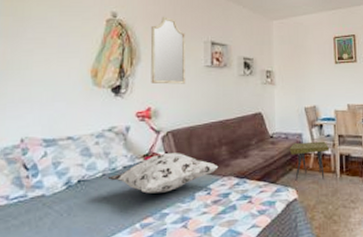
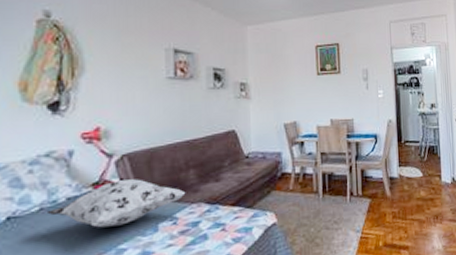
home mirror: present [150,16,186,84] -> none [96,17,144,100]
side table: present [289,141,330,181] -> none [267,159,312,204]

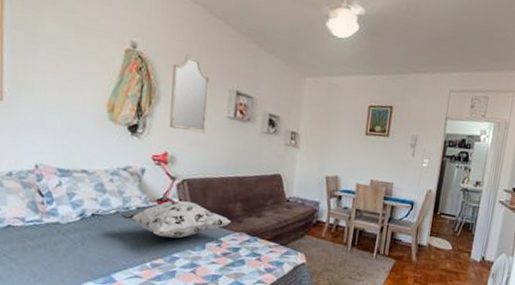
home mirror: none [96,17,144,100] -> present [169,54,210,133]

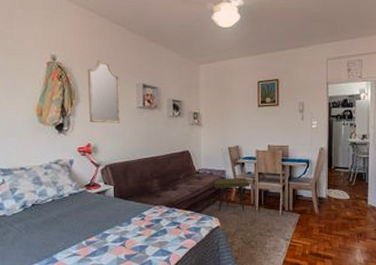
decorative pillow: present [120,200,232,238] -> none [56,184,151,217]
side table: none [304,210,345,249] -> present [213,177,250,211]

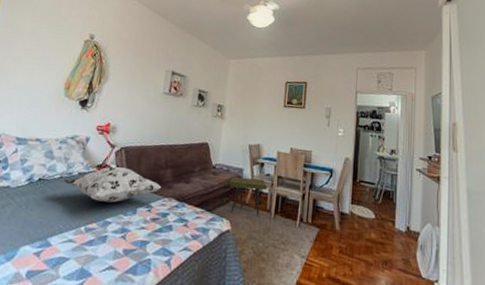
decorative pillow: none [56,184,151,217] -> present [63,167,162,203]
home mirror: present [87,59,121,123] -> none [114,43,150,107]

